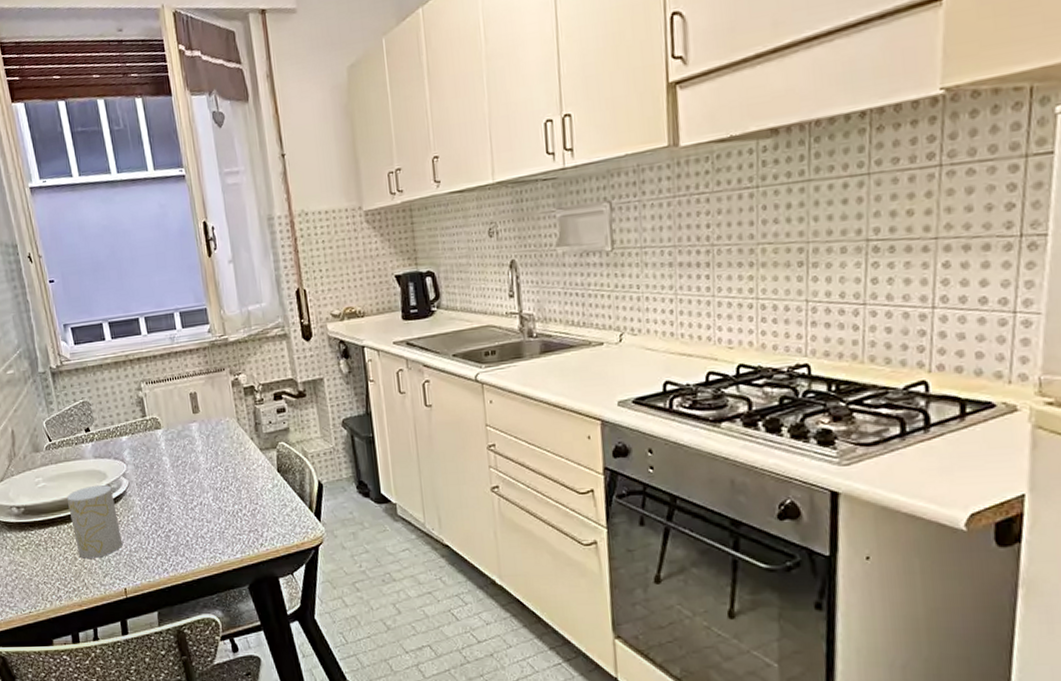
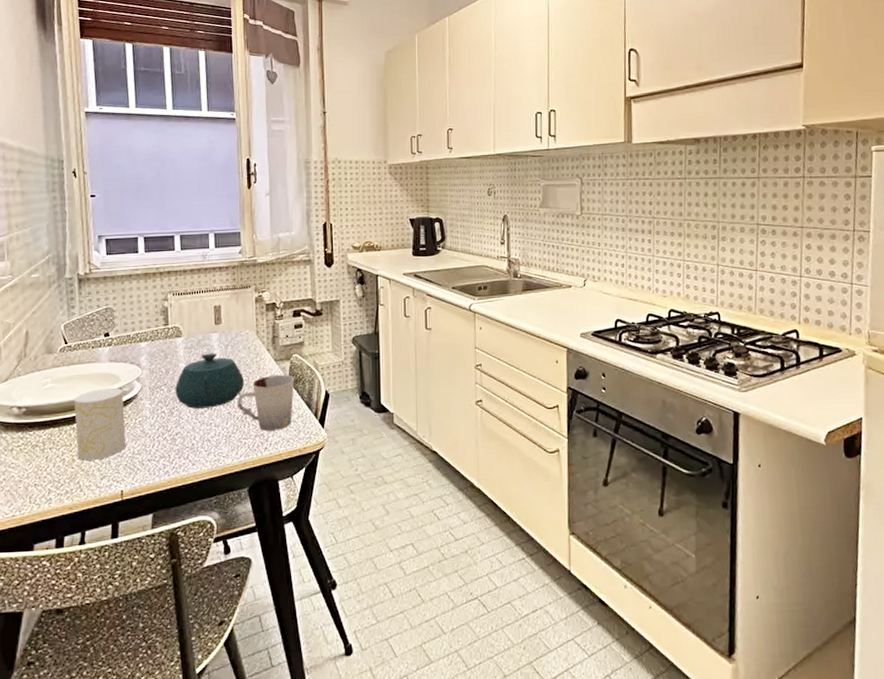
teapot: none [162,444,232,504] -> present [175,353,245,409]
cup: none [226,464,286,526] -> present [237,374,294,431]

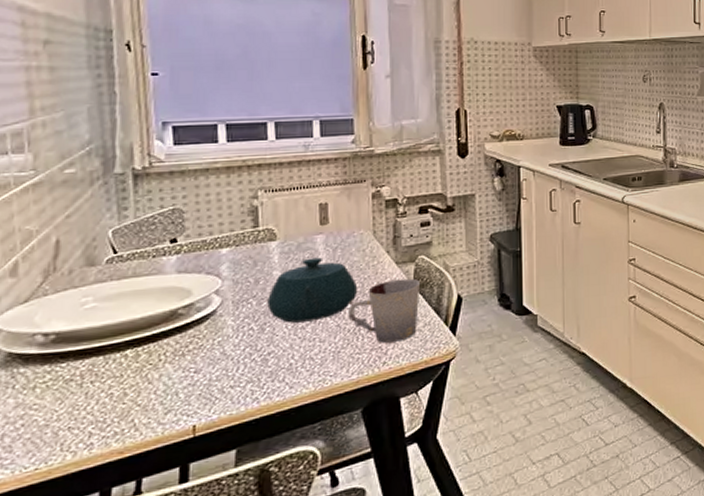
cup: present [73,387,126,460] -> none [126,303,201,393]

